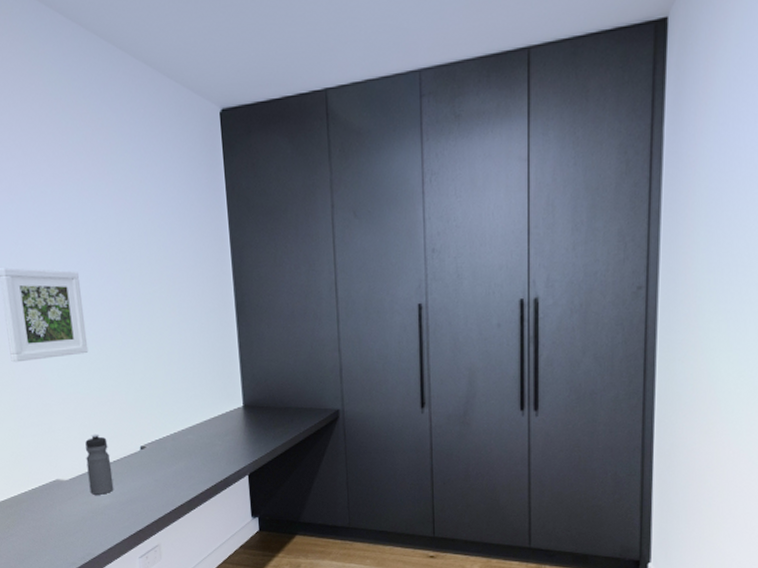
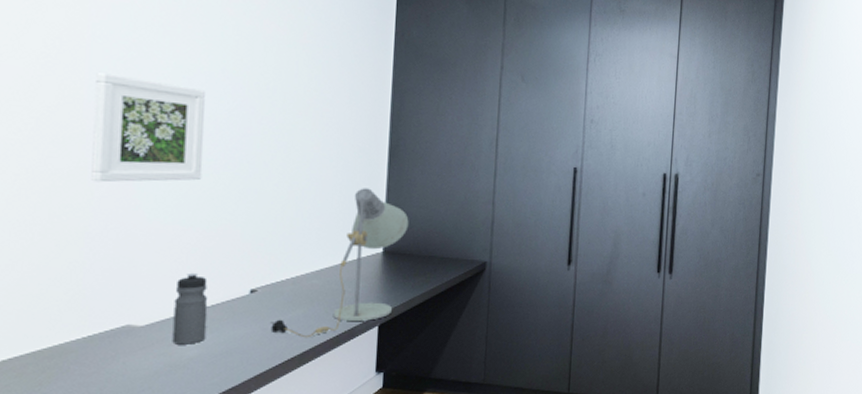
desk lamp: none [159,346,263,488] -> present [269,188,409,338]

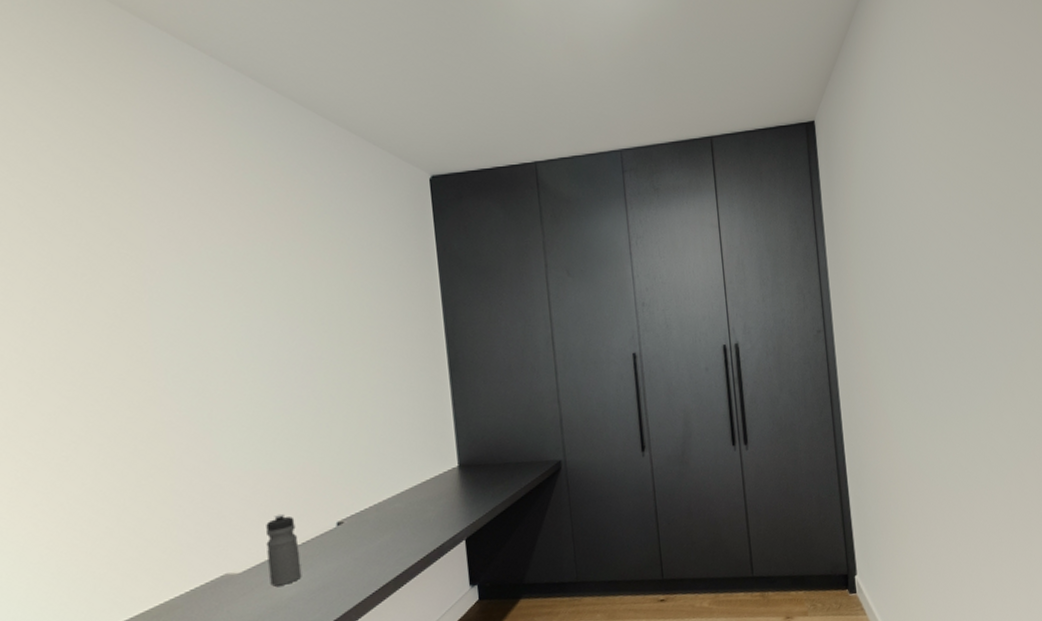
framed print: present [91,73,205,183] -> none [159,333,274,441]
desk lamp: present [269,188,409,338] -> none [360,405,480,562]

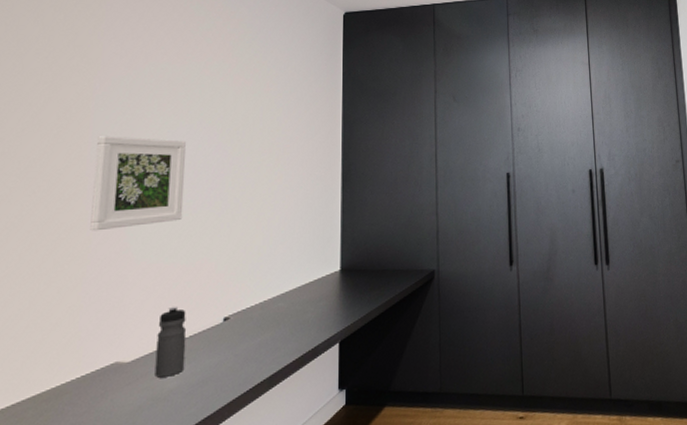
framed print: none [159,333,274,441] -> present [90,136,186,232]

